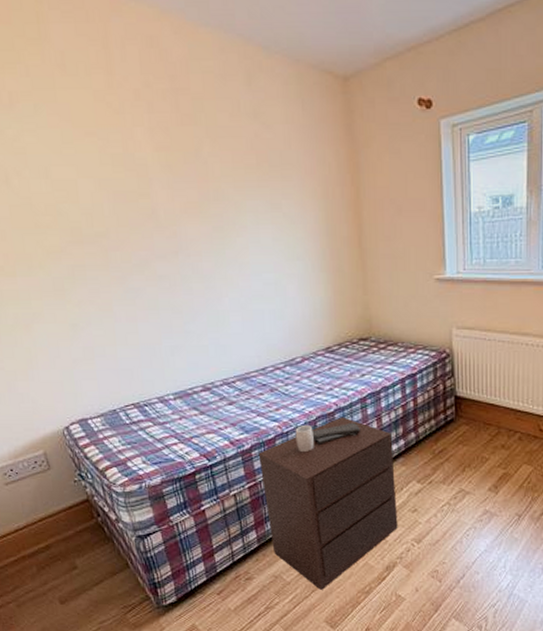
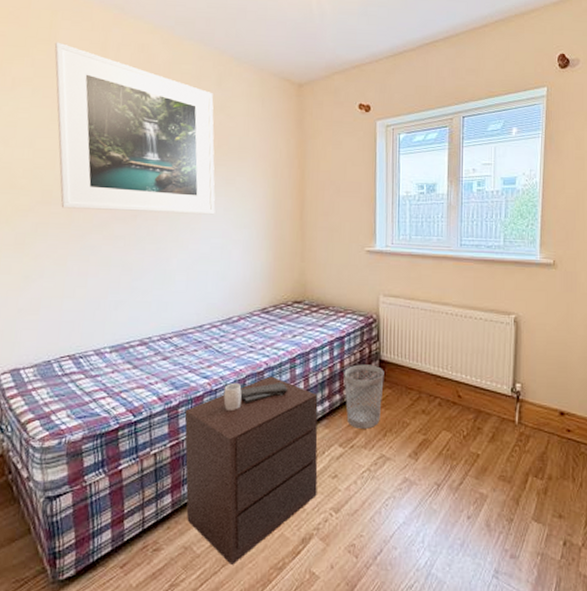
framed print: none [47,41,263,248] -> present [54,42,215,215]
wastebasket: none [418,401,461,465] -> present [344,364,384,429]

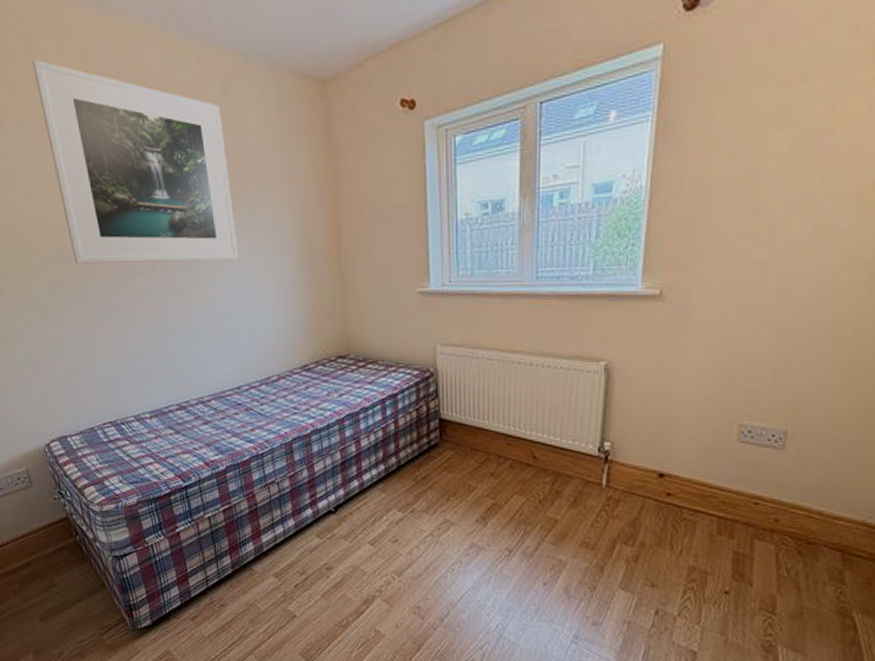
nightstand: present [184,376,318,565] -> none [233,439,377,621]
wastebasket: present [344,364,384,429] -> none [399,424,445,493]

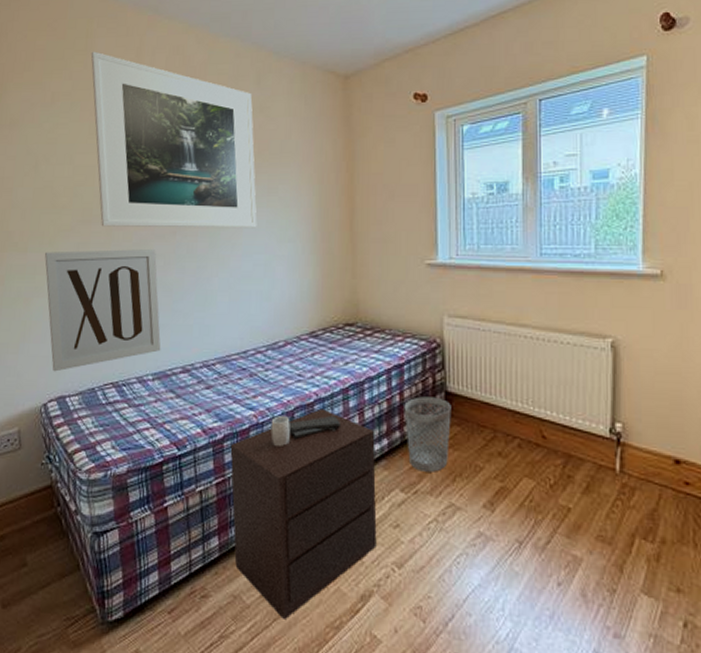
wall art: none [21,287,155,413] -> present [45,249,161,372]
nightstand: none [233,439,377,621] -> present [230,408,377,619]
wastebasket: none [399,424,445,493] -> present [404,396,451,472]

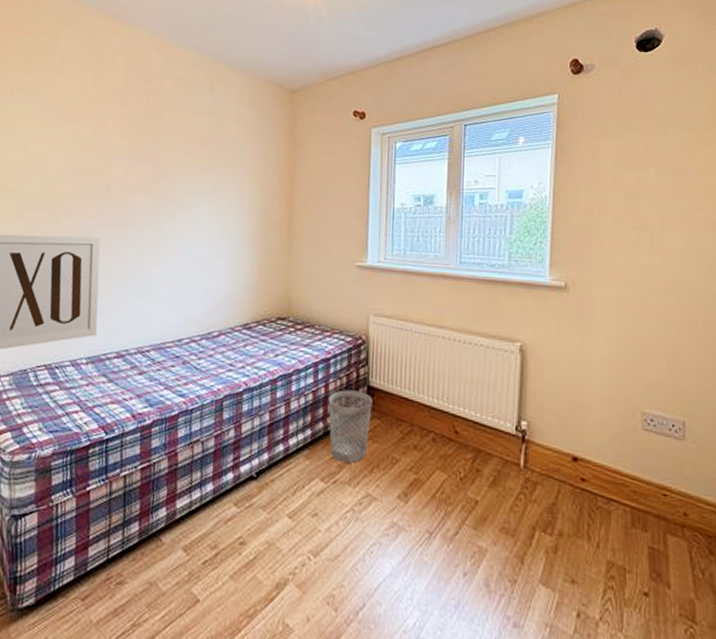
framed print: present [91,51,257,228] -> none [48,49,205,223]
nightstand: present [230,408,377,619] -> none [154,397,299,607]

